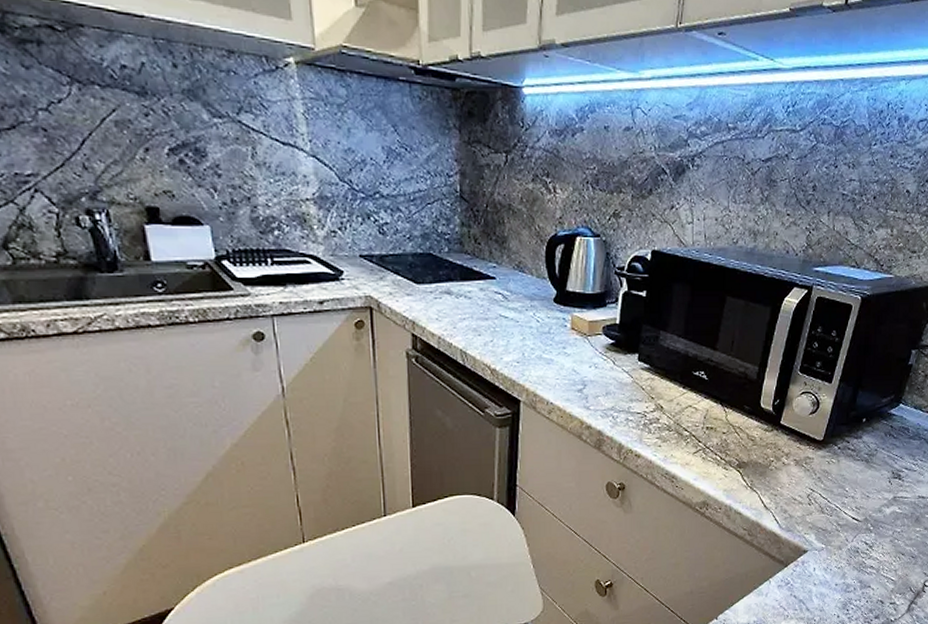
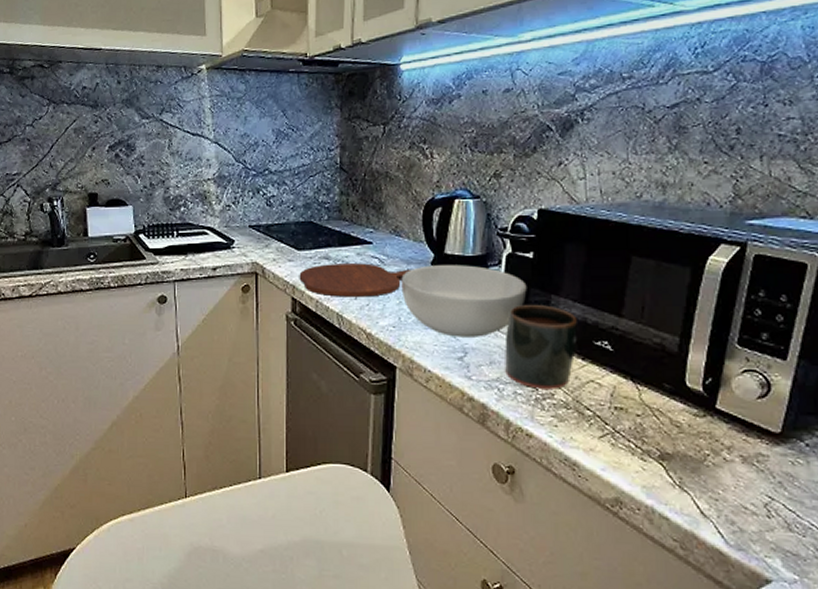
cutting board: none [419,299,535,333] -> present [299,263,412,297]
bowl: none [525,302,640,371] -> present [401,265,527,337]
mug: none [619,340,680,415] -> present [505,305,578,389]

